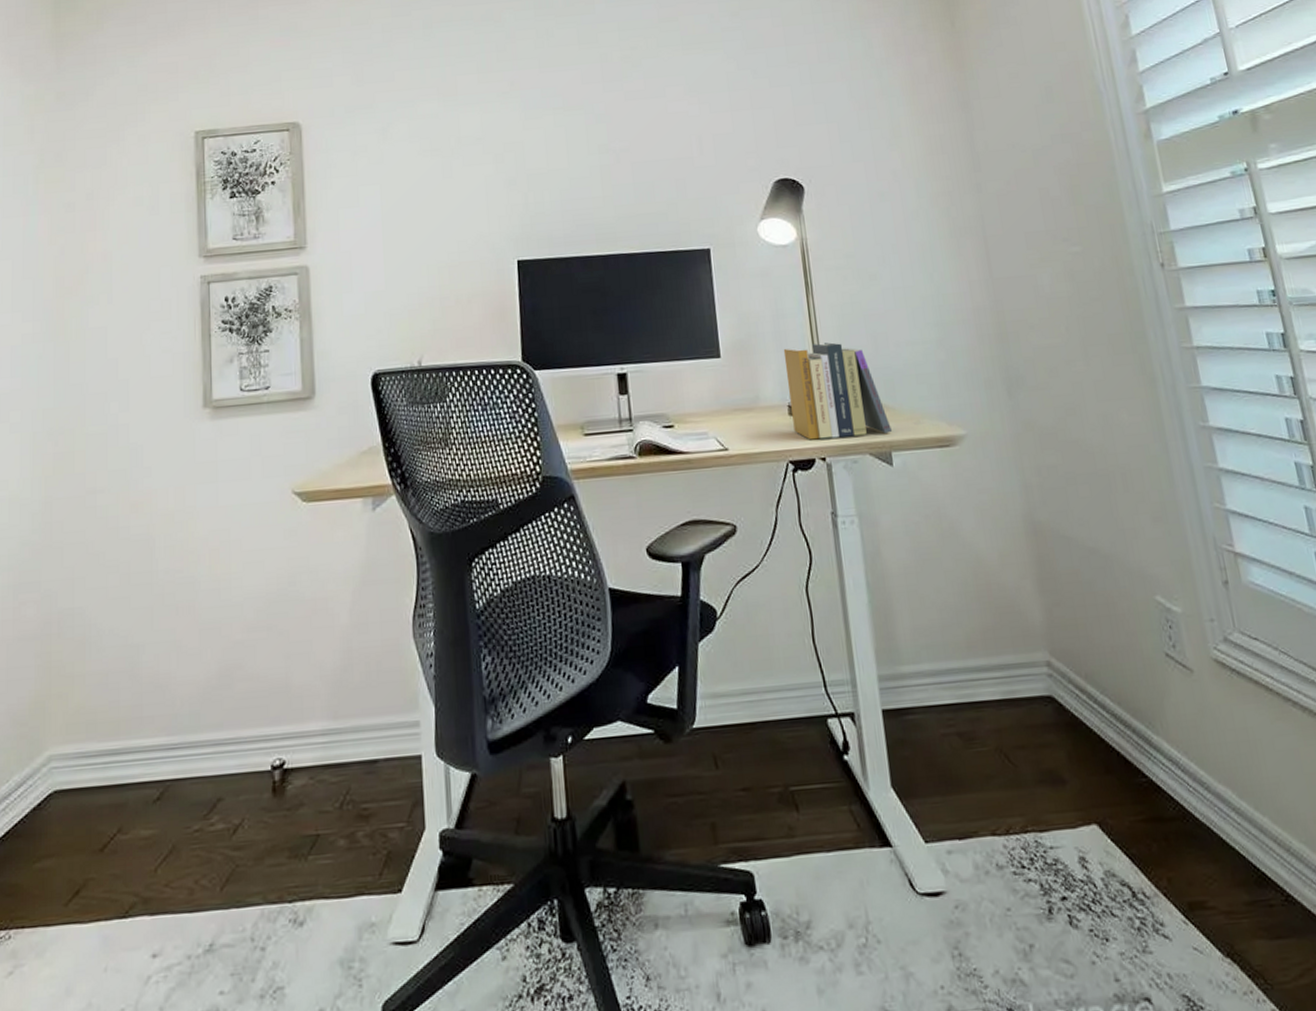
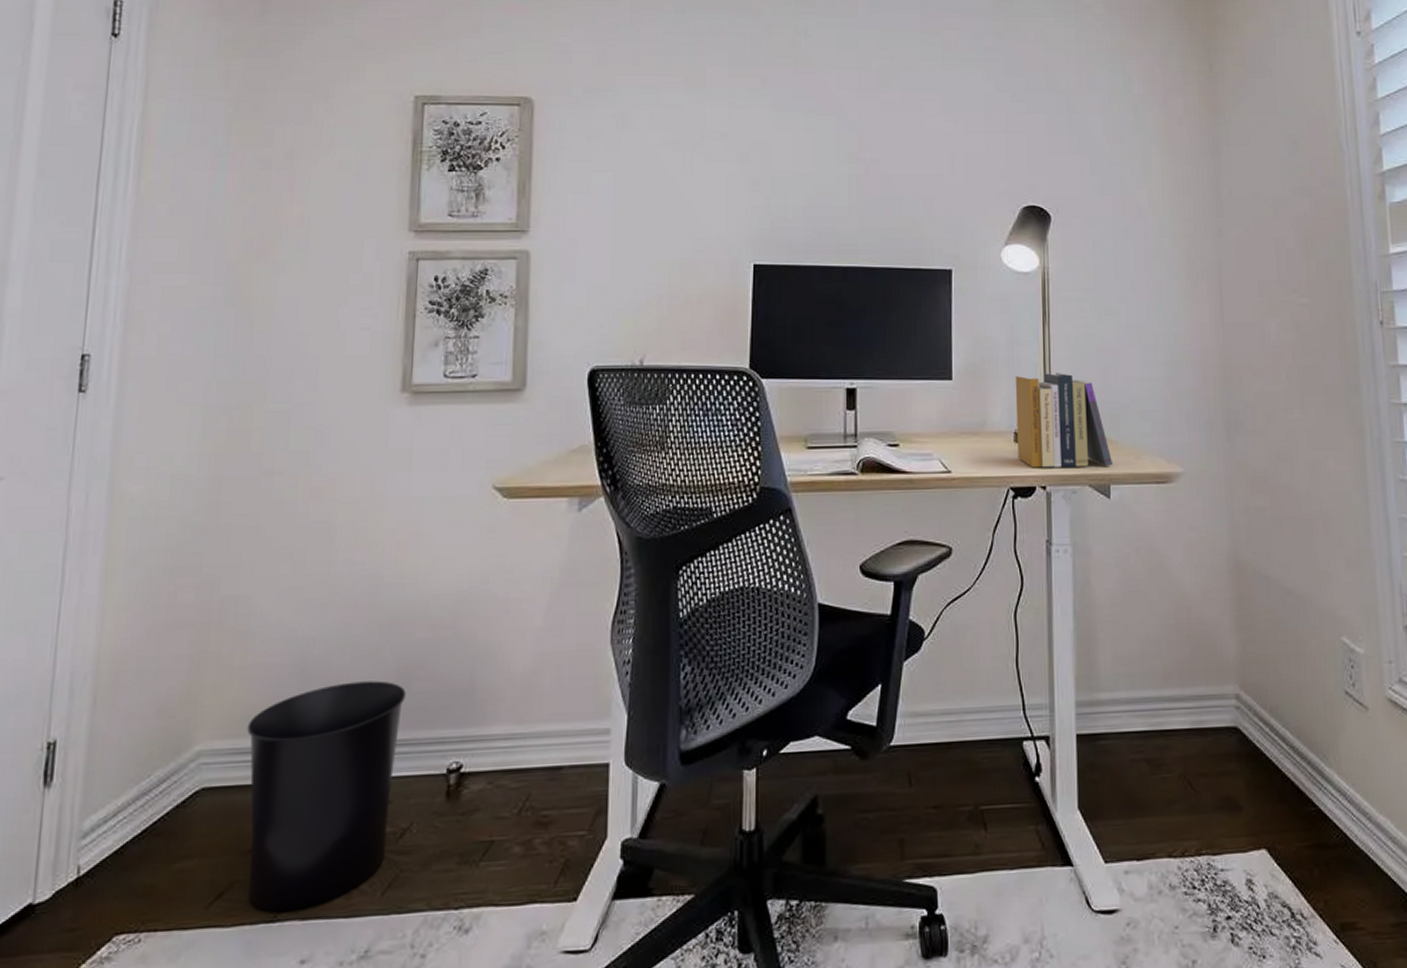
waste bin: none [90,683,229,908] -> present [247,680,406,912]

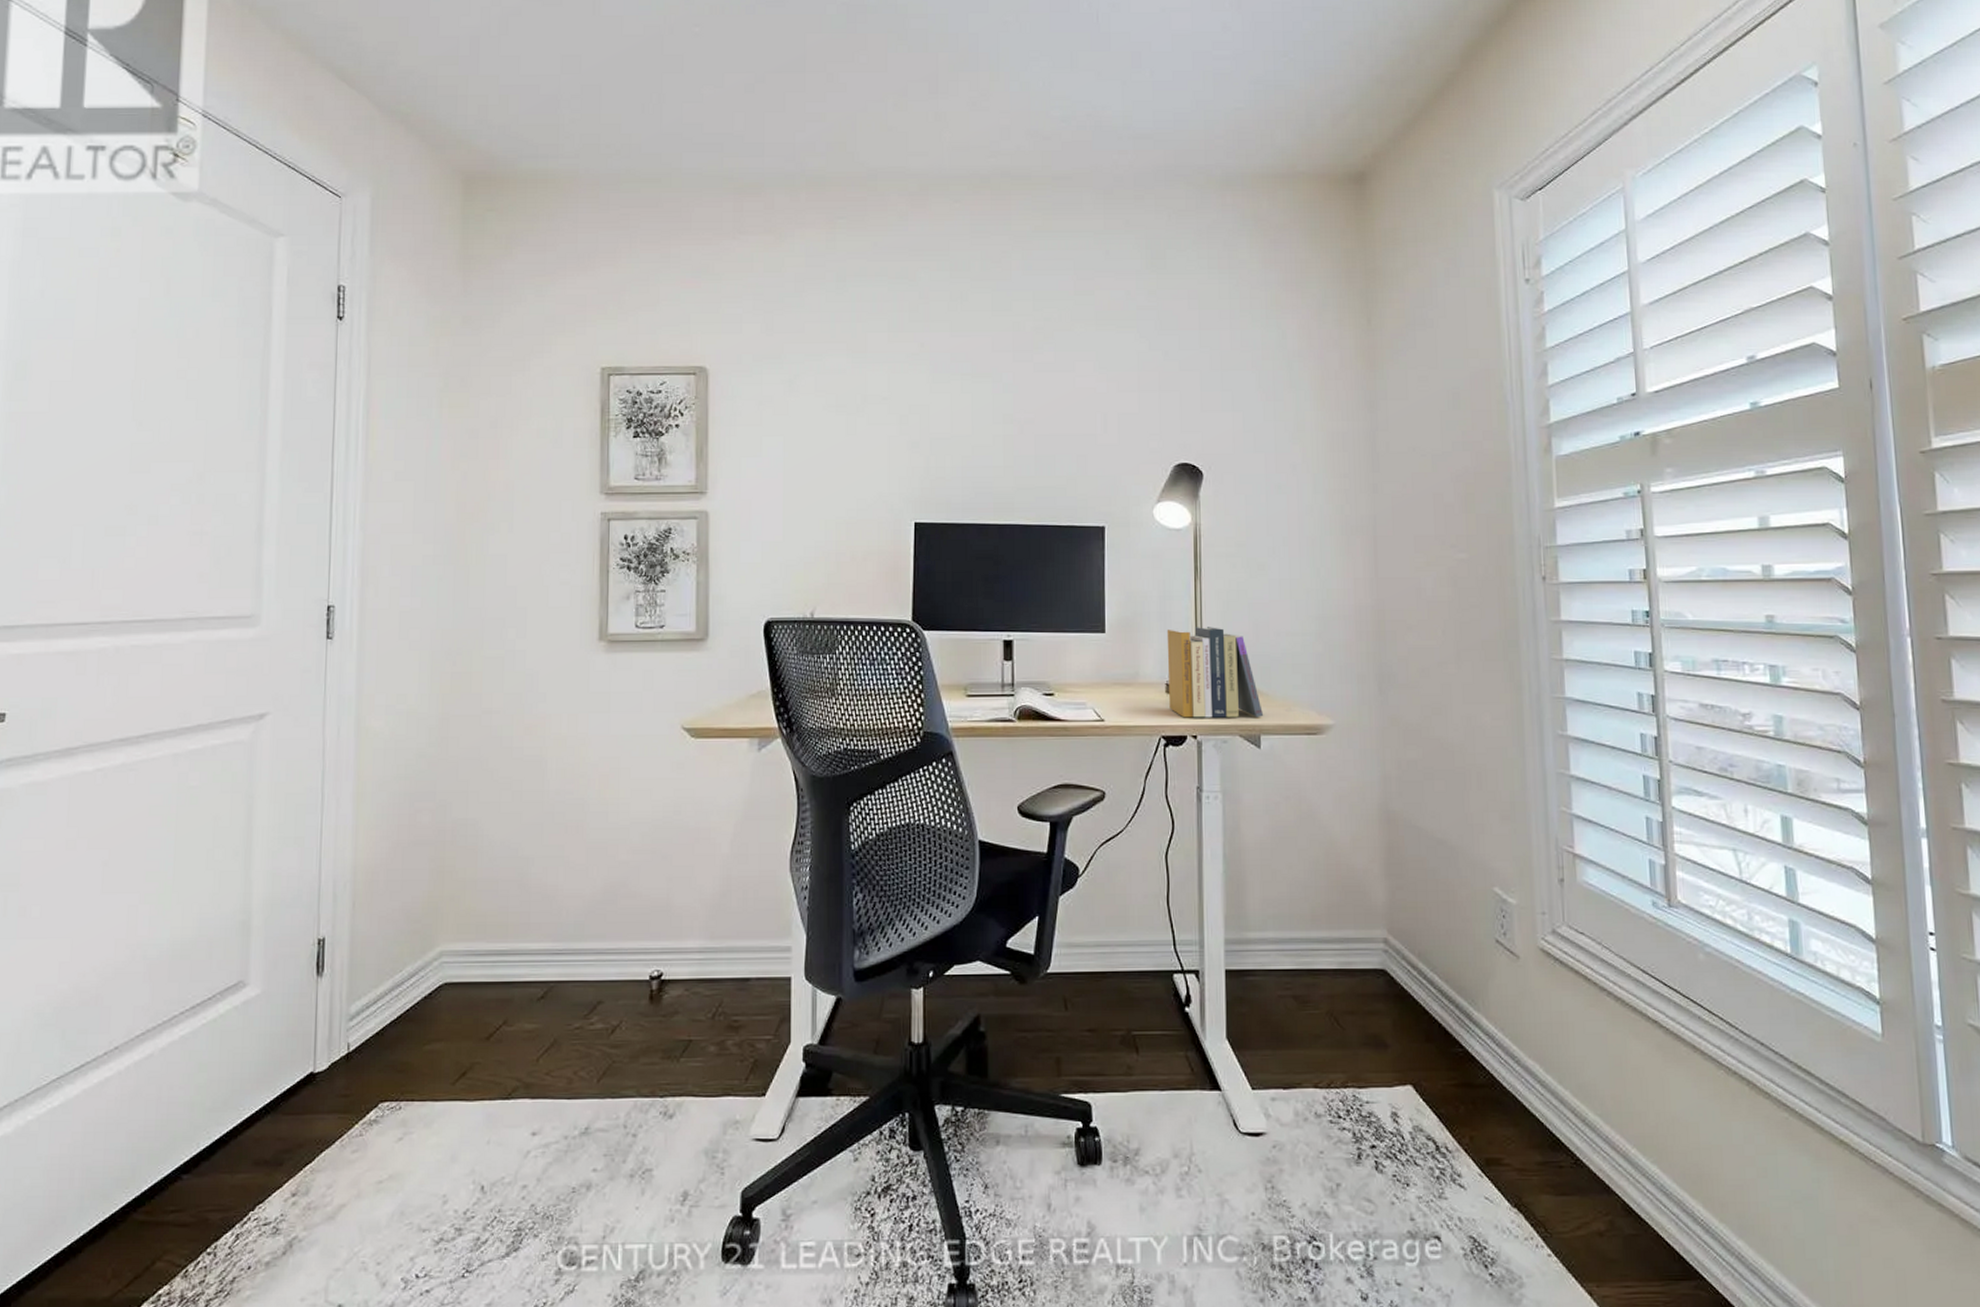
waste bin: present [247,680,406,912] -> none [480,897,612,1090]

